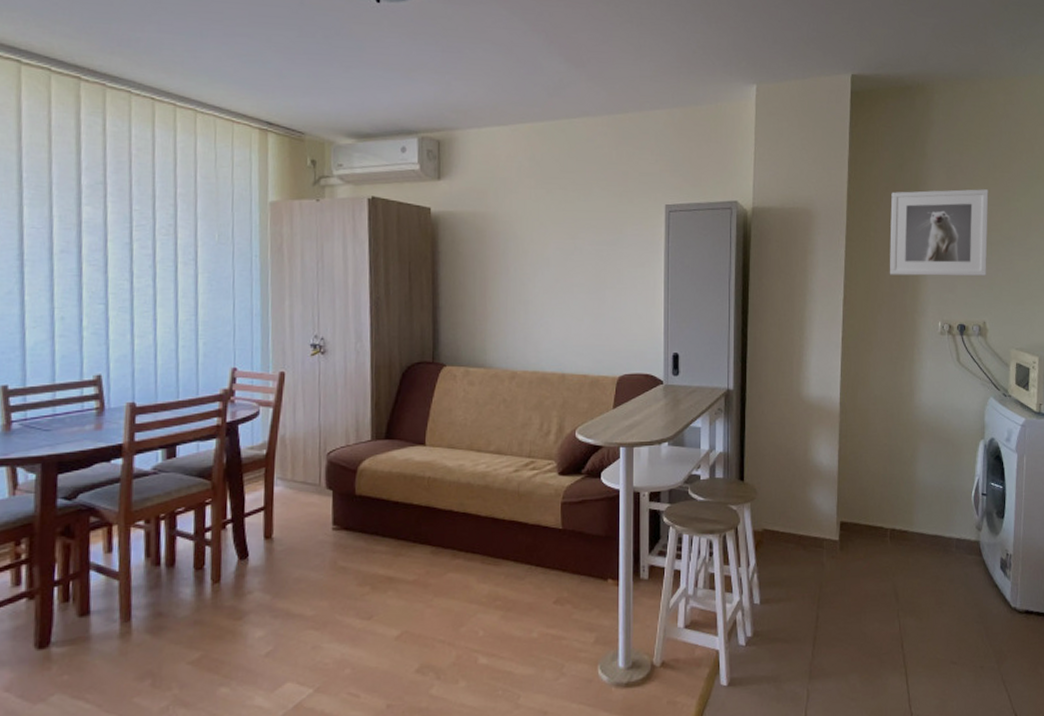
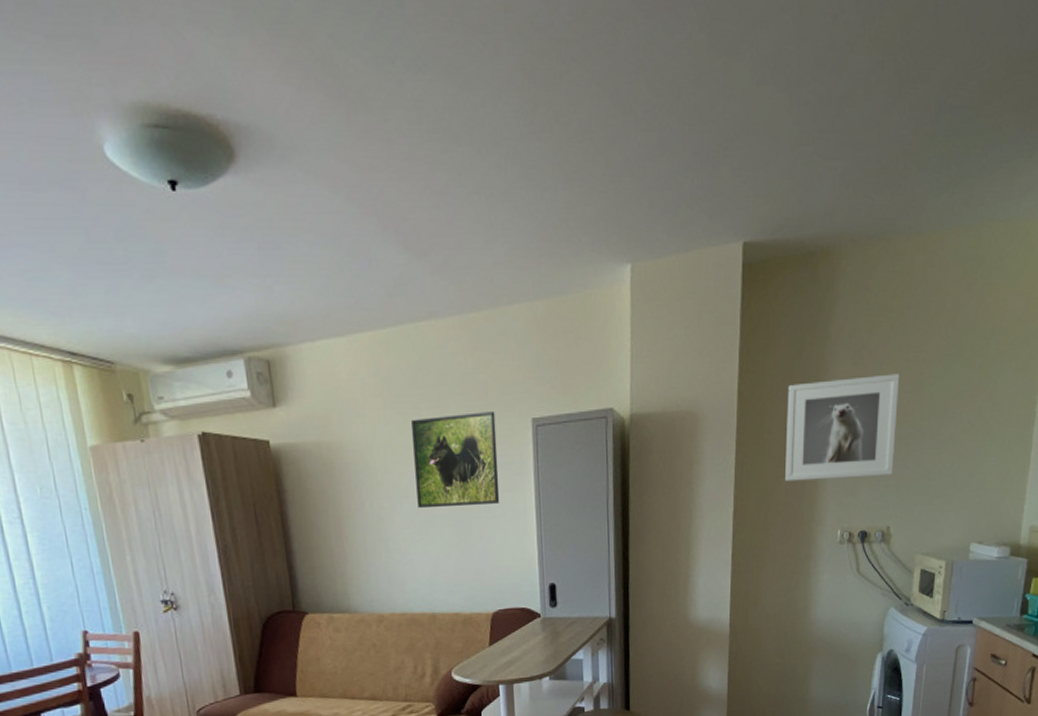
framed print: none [557,196,633,277] -> present [410,411,500,509]

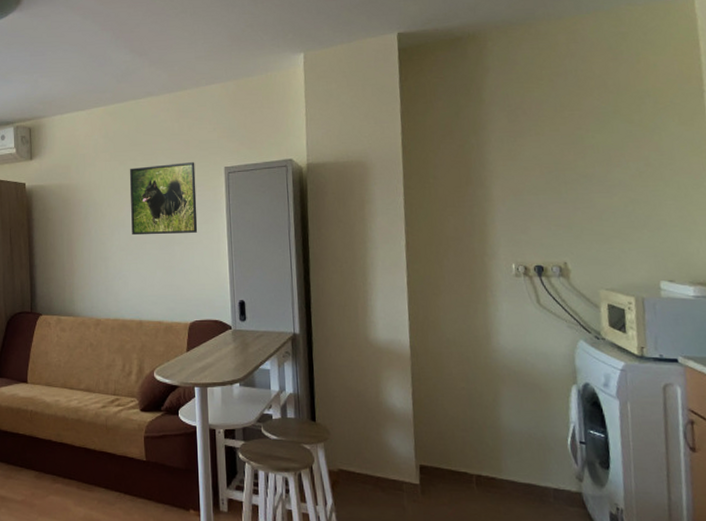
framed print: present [784,374,900,482] -> none [448,129,563,220]

